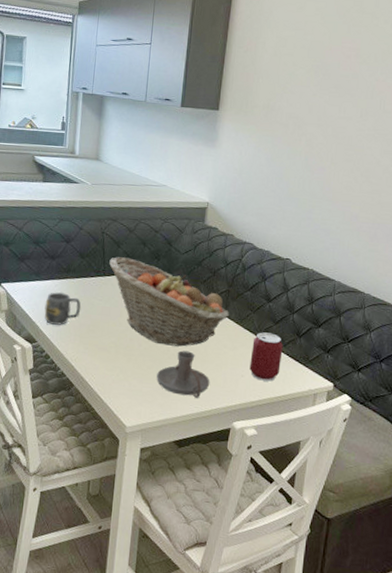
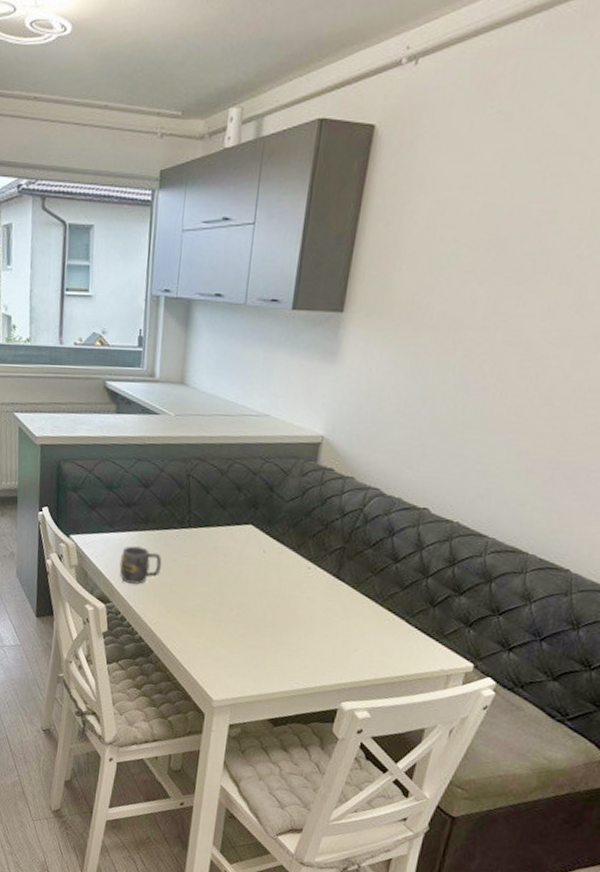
fruit basket: present [109,257,230,347] -> none [195,505,344,613]
candle holder: present [157,350,210,398] -> none [250,617,315,673]
can: present [249,332,283,382] -> none [365,599,411,658]

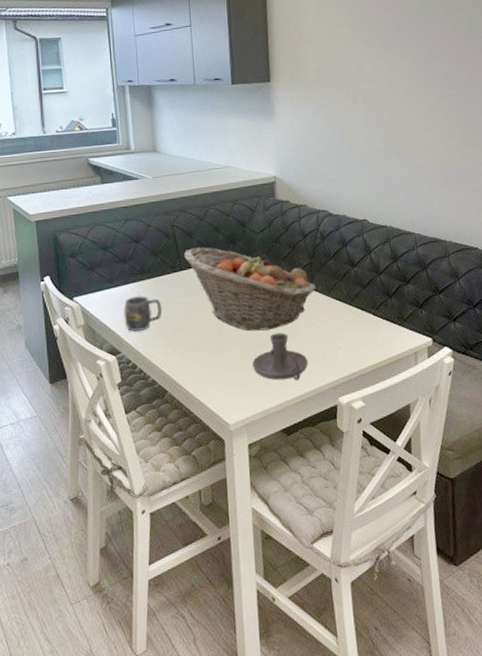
fruit basket: none [195,505,344,613] -> present [184,247,317,331]
candle holder: none [250,617,315,673] -> present [252,332,309,381]

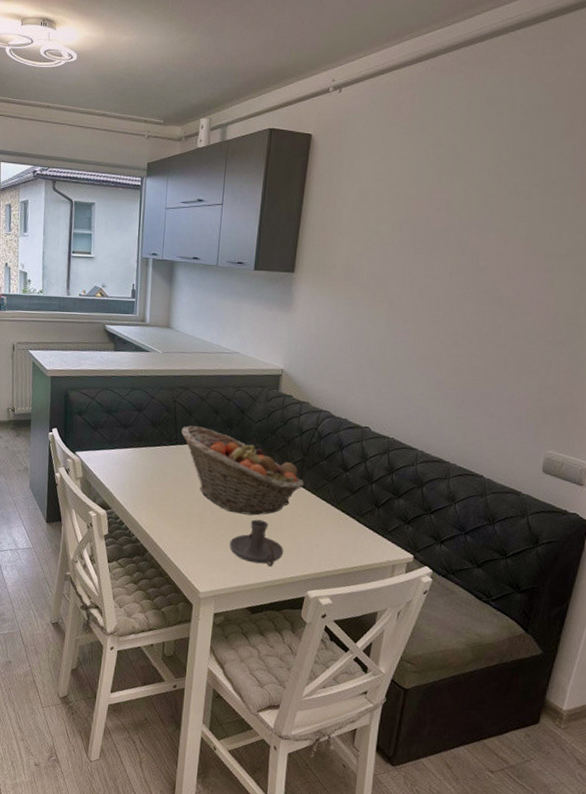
mug: present [123,295,163,332] -> none [118,460,154,493]

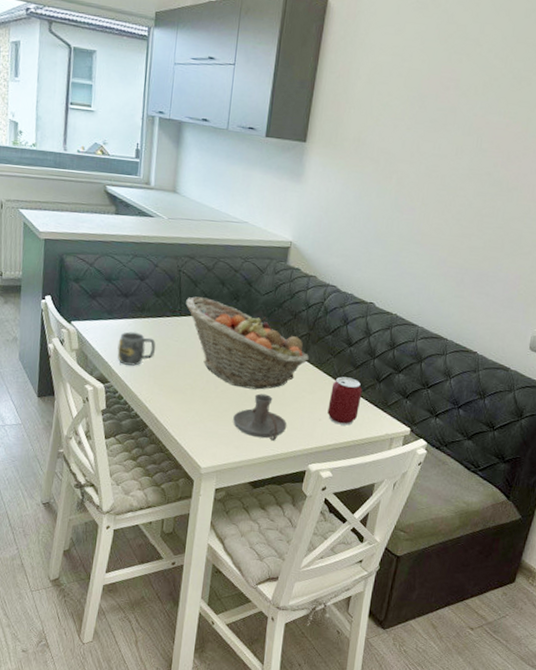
mug: none [118,460,154,493] -> present [117,331,156,366]
can: none [325,502,361,552] -> present [327,376,363,426]

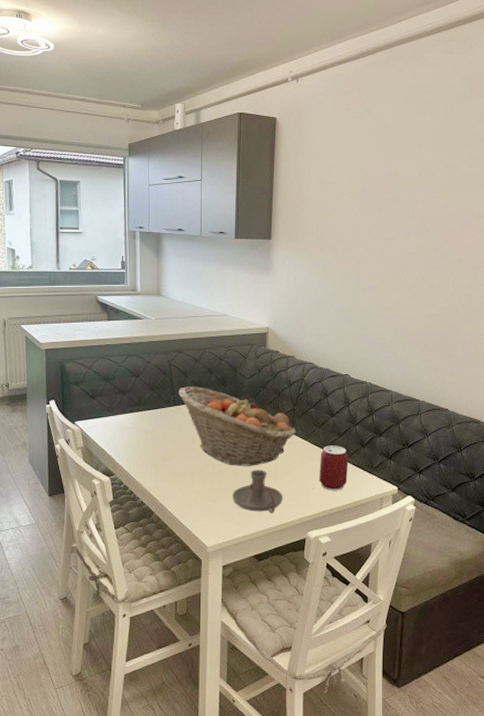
mug: present [117,331,156,366] -> none [119,424,155,457]

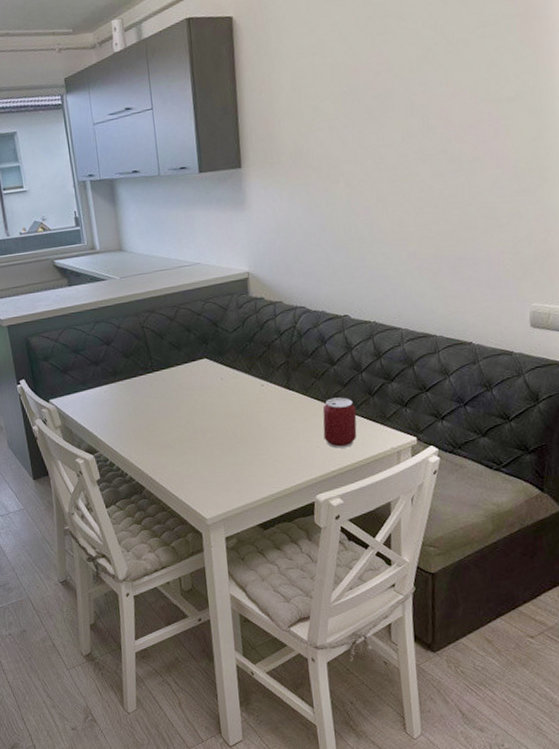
fruit basket: present [178,386,297,466] -> none [155,348,294,431]
candle holder: present [233,470,283,513] -> none [228,432,285,478]

